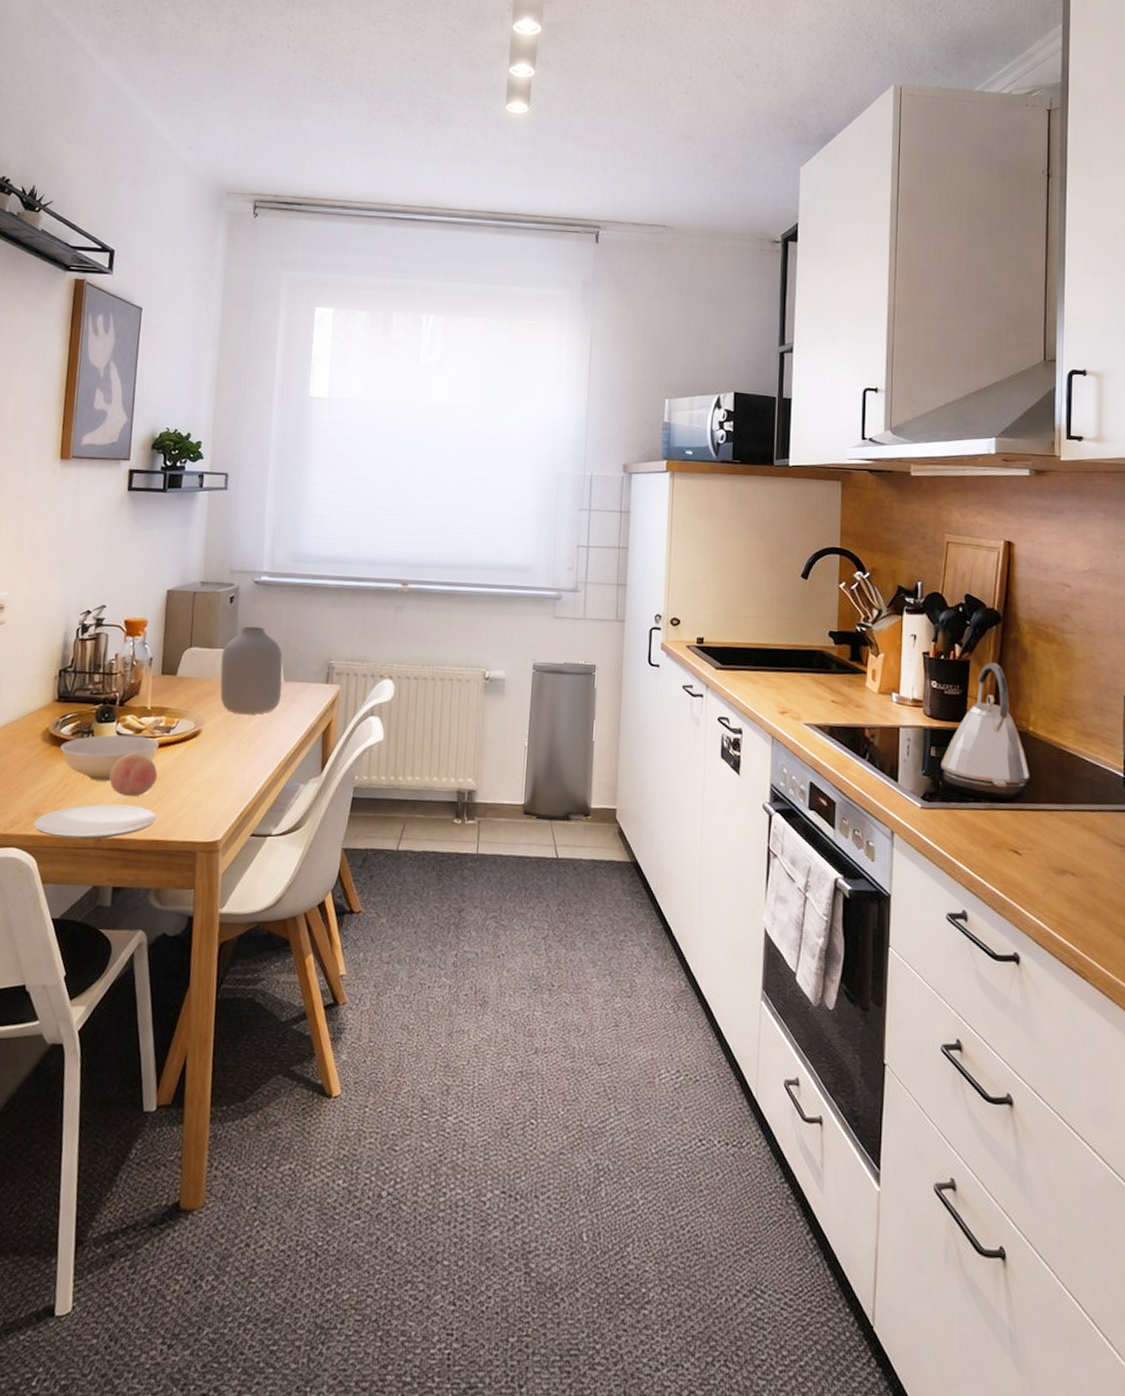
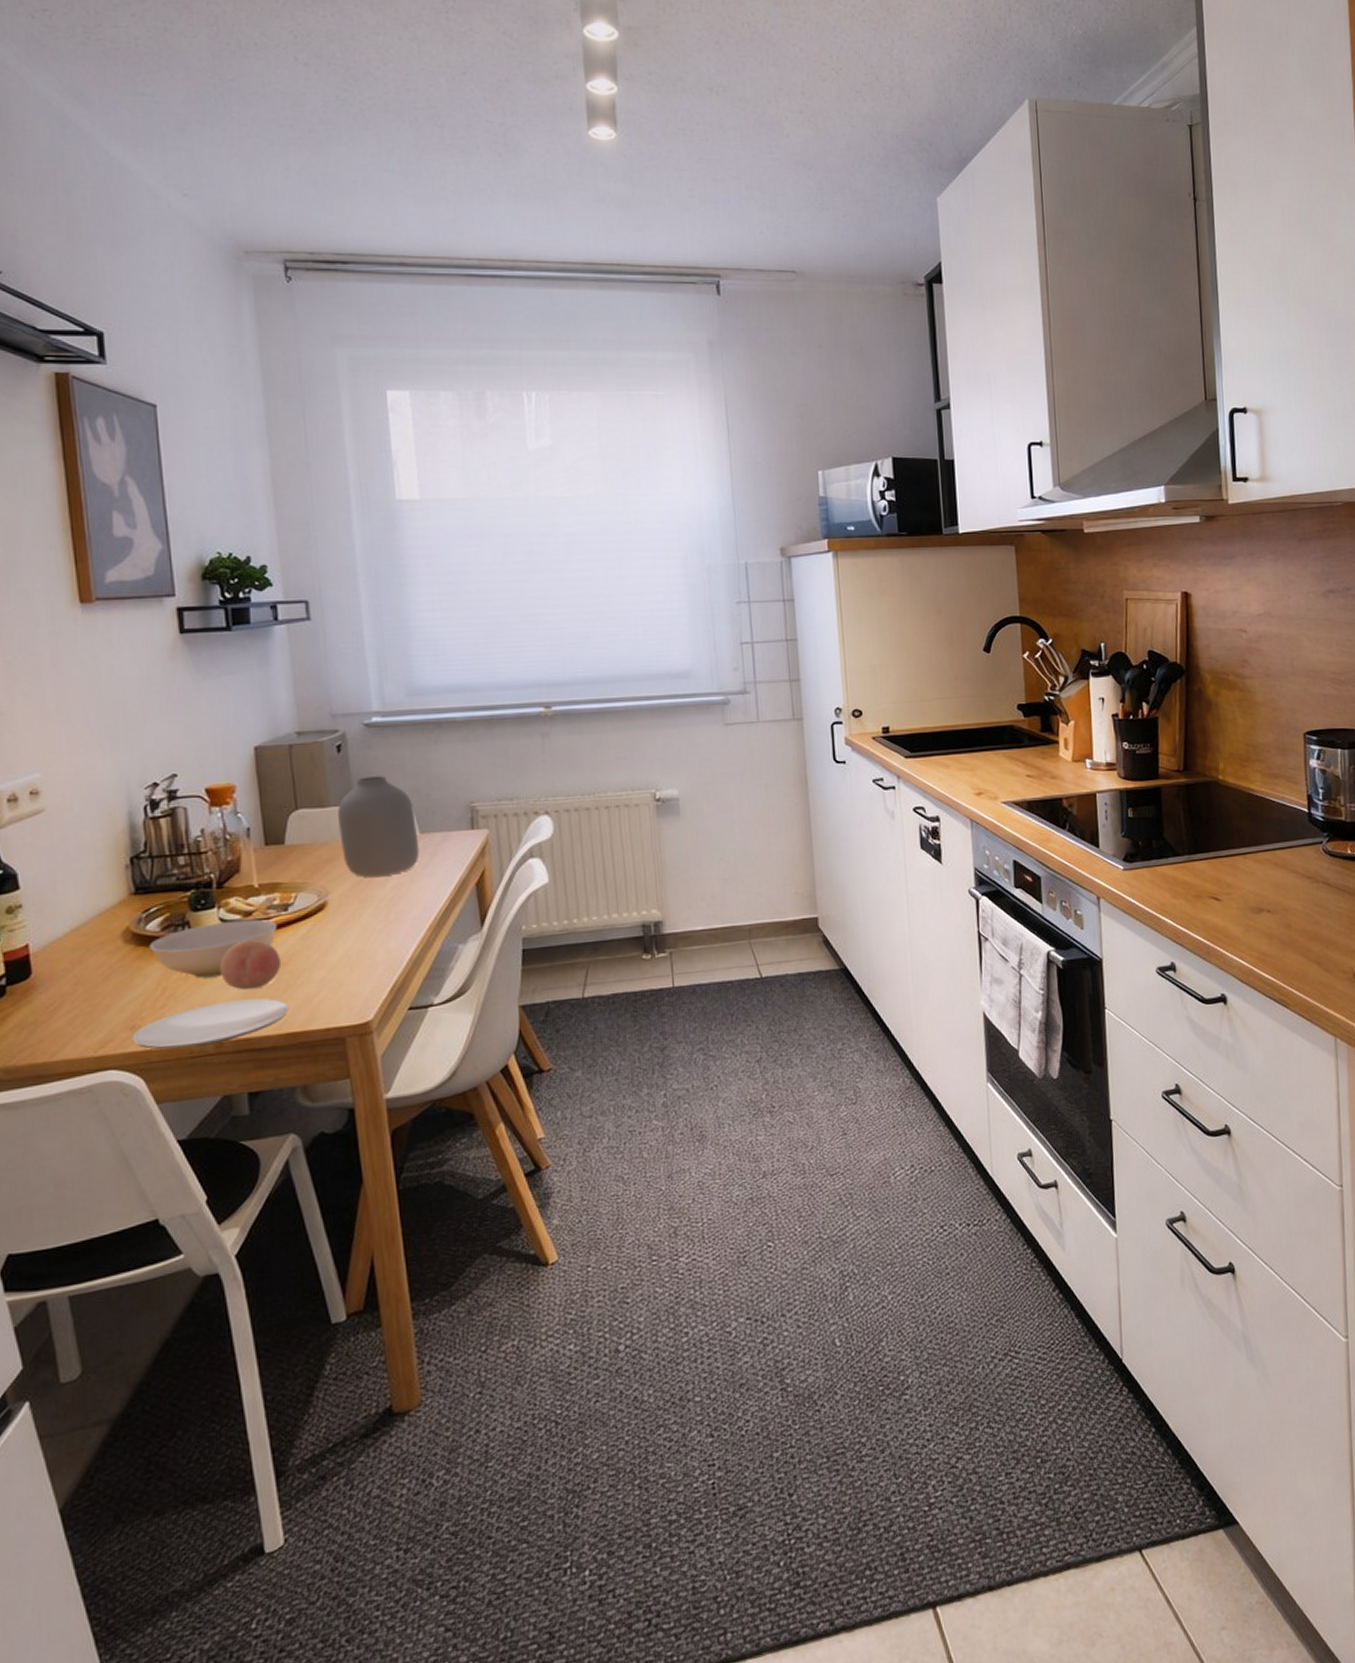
pedal bin: present [522,659,599,821] -> none [706,767,792,941]
kettle: present [940,662,1030,802] -> none [1138,716,1224,854]

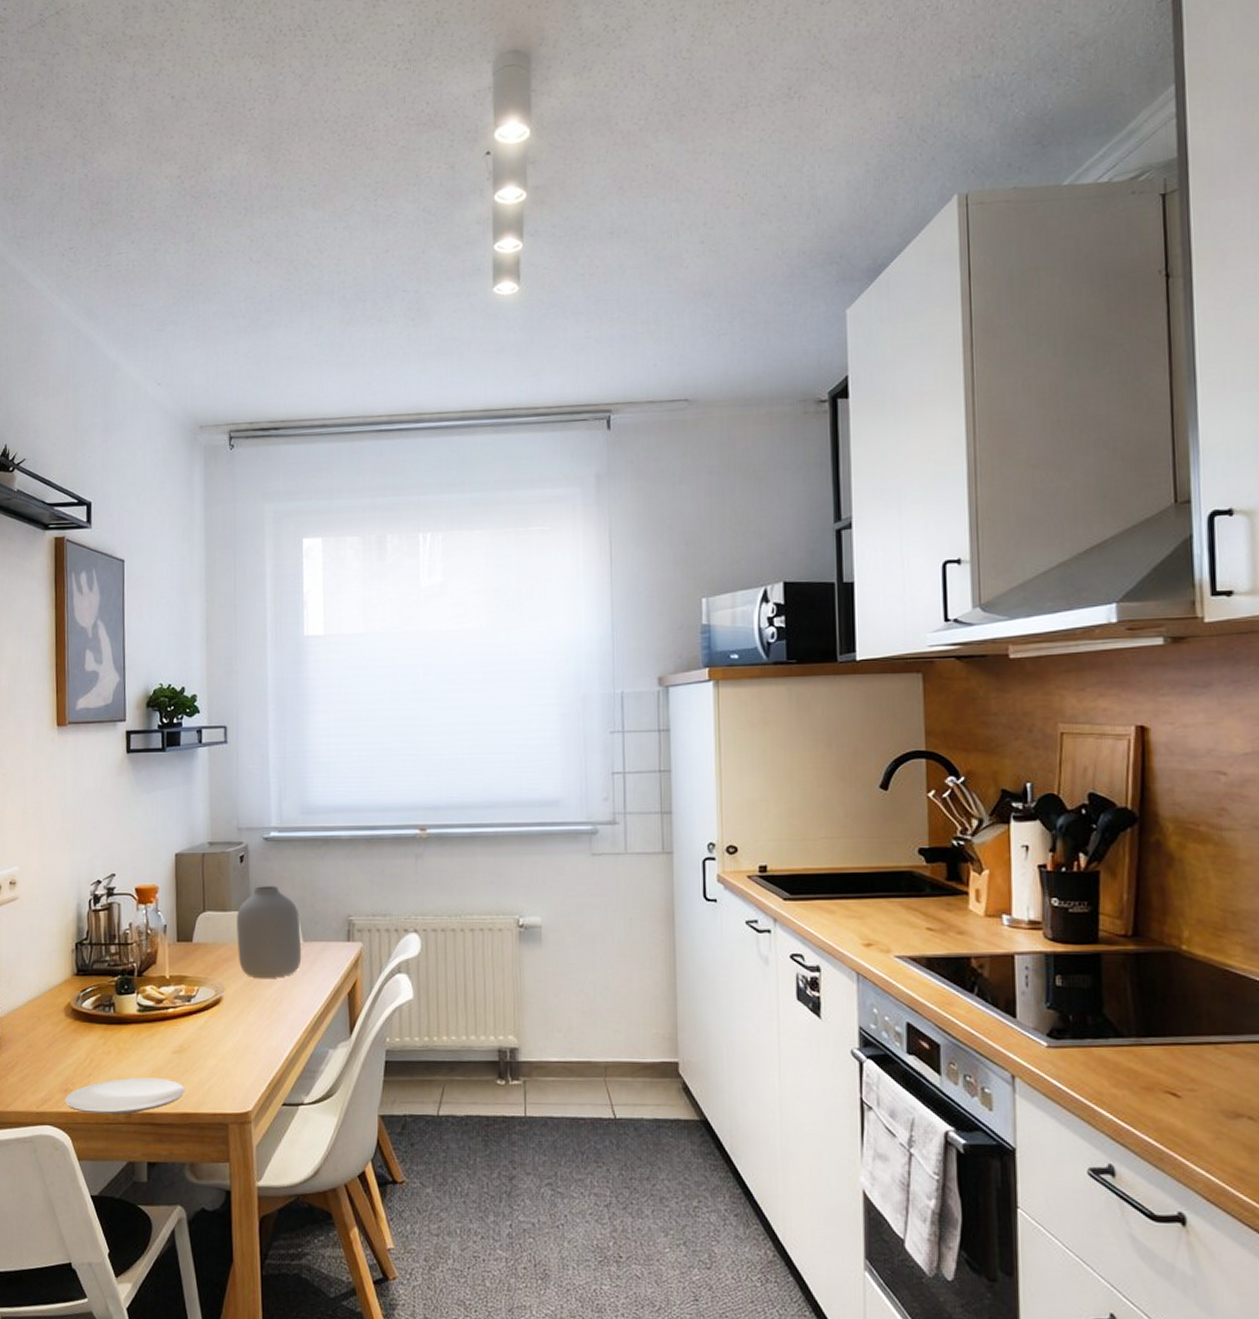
bowl: present [149,919,278,978] -> none [83,1006,182,1055]
fruit: present [220,938,282,990] -> none [135,1023,182,1070]

